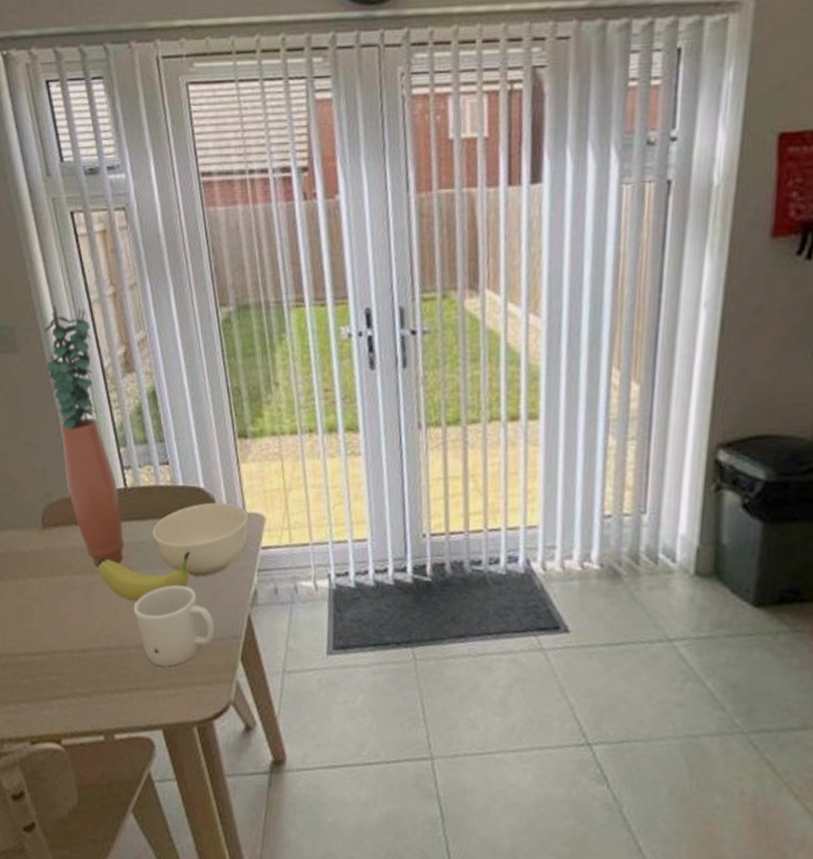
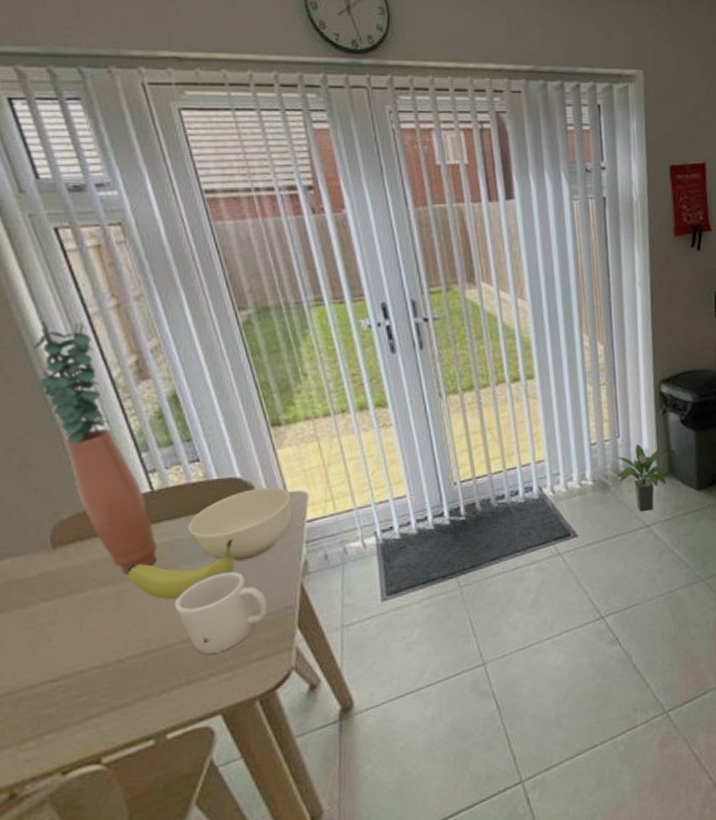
potted plant: none [633,526,712,620] -> present [616,443,666,512]

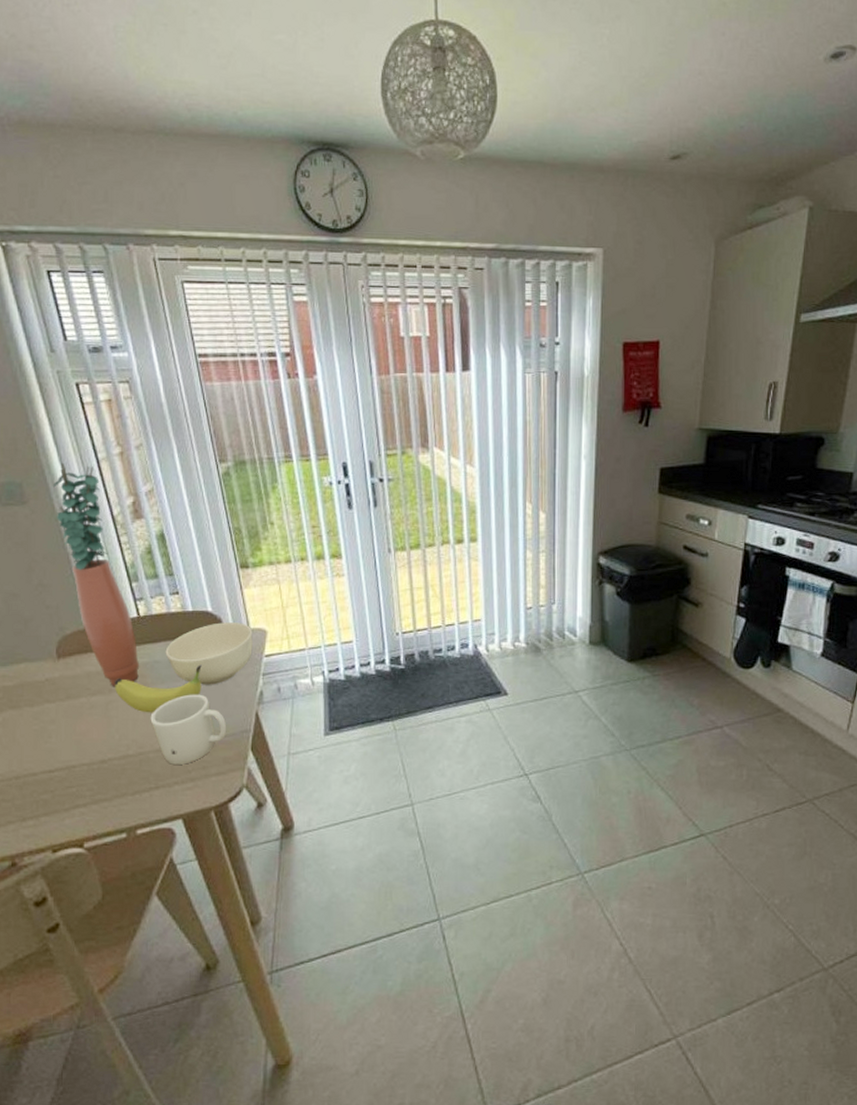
potted plant: present [616,443,666,512] -> none [548,611,599,678]

